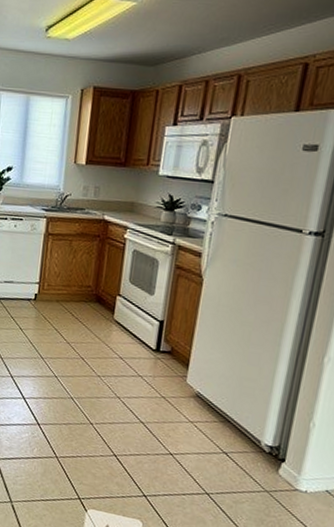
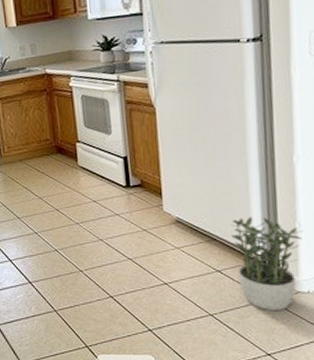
potted plant: none [242,405,316,504] -> present [230,216,303,310]

